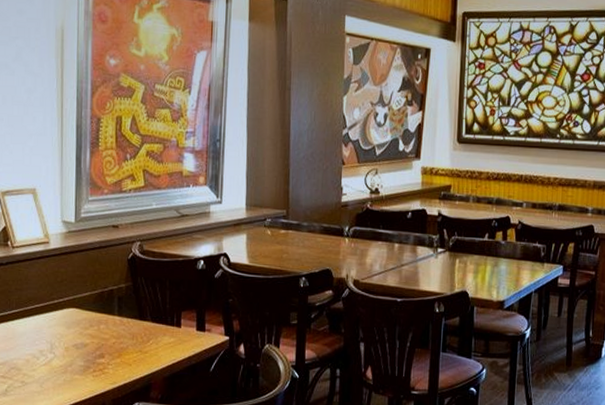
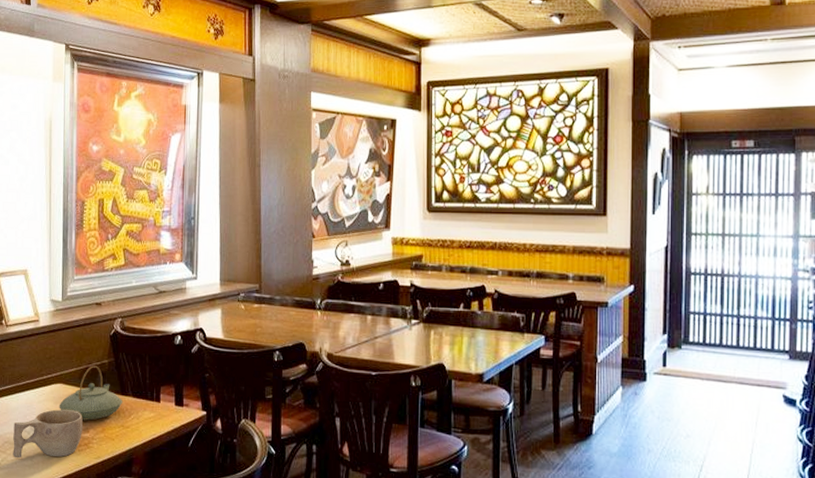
cup: none [20,334,97,385] -> present [13,409,83,459]
teapot: none [71,290,141,346] -> present [59,366,123,421]

